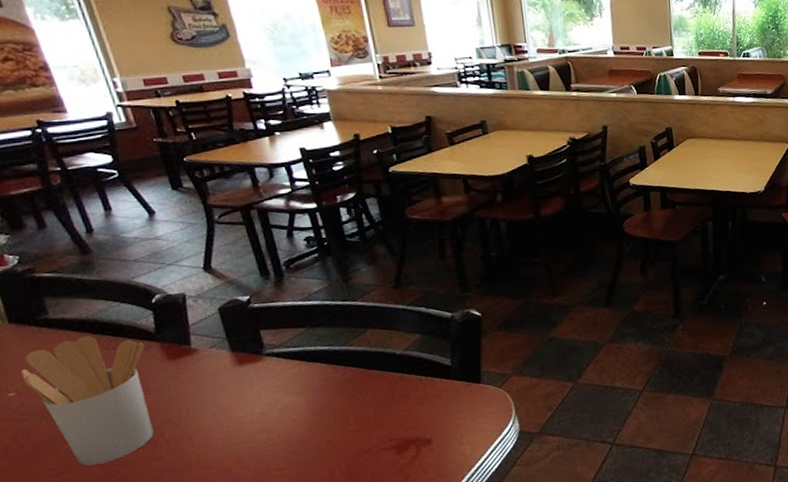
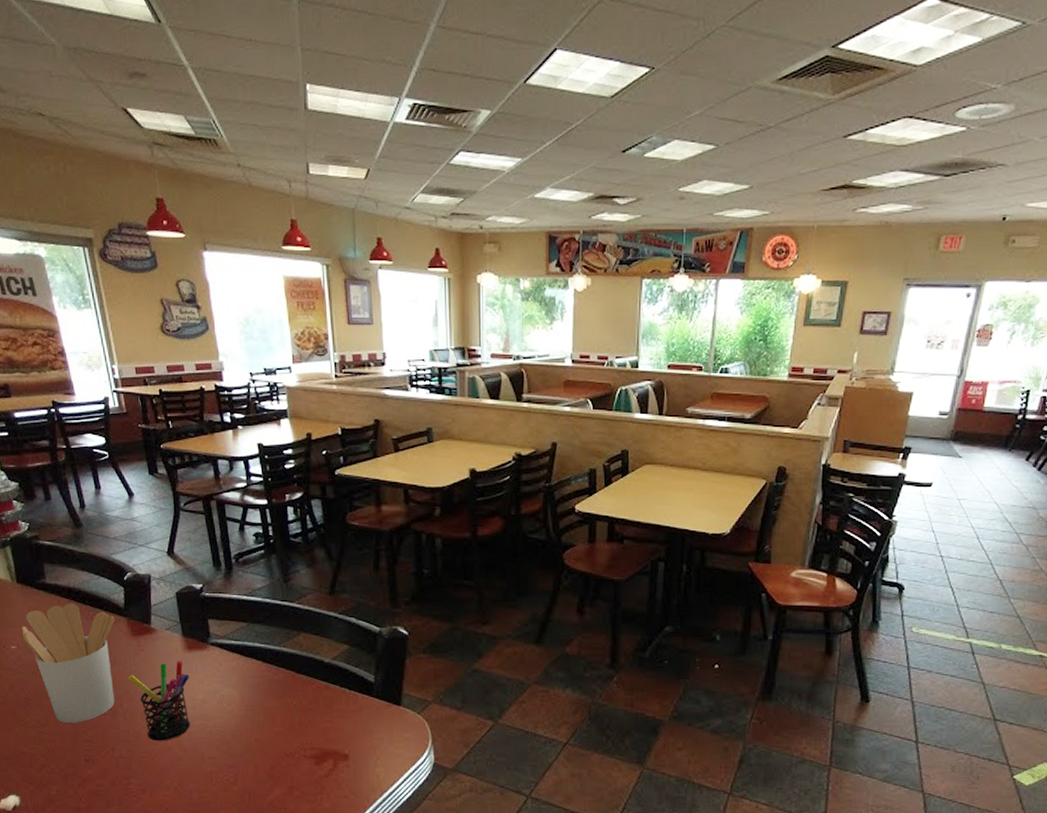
pen holder: none [167,377,250,465] -> present [127,661,190,741]

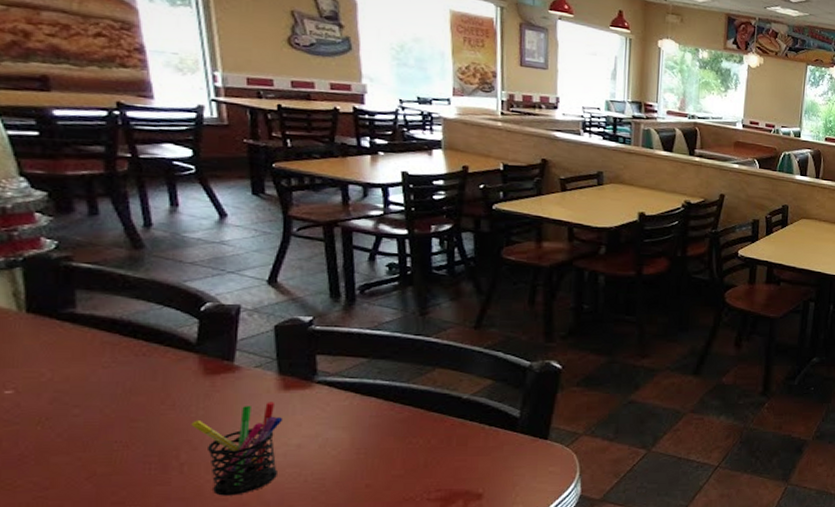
utensil holder: present [22,603,115,723] -> none [26,337,180,483]

